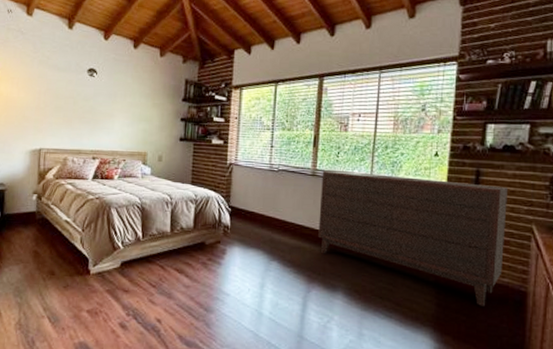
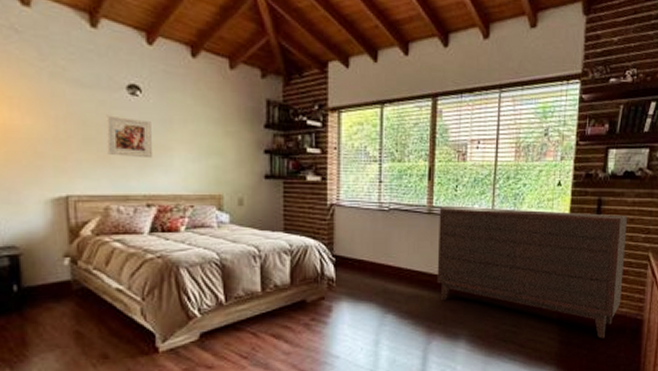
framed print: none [70,90,101,123] -> present [106,115,152,159]

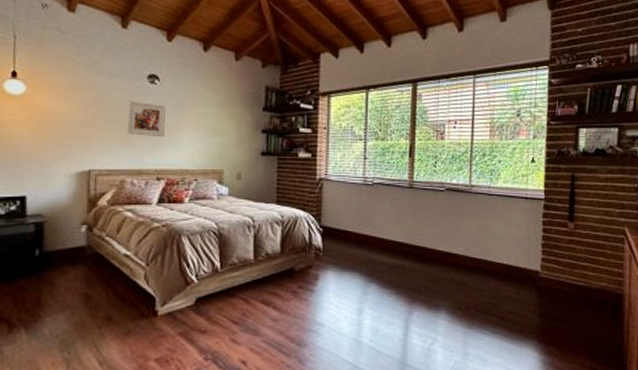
dresser: present [437,207,627,338] -> none [418,182,601,313]

